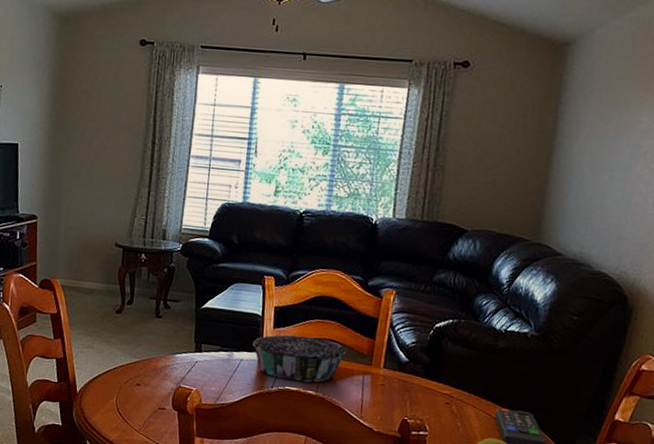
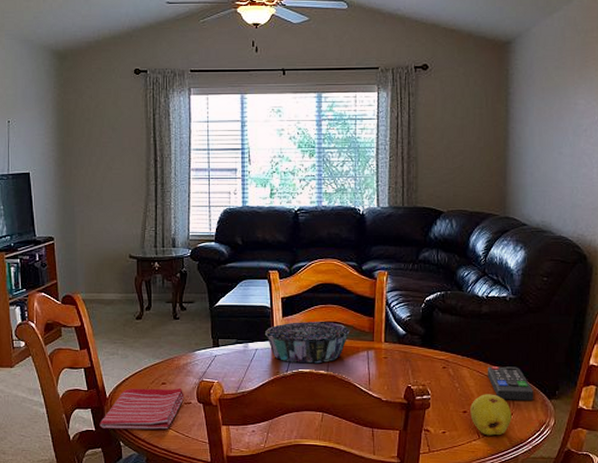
dish towel: none [66,385,159,434] -> present [99,387,184,430]

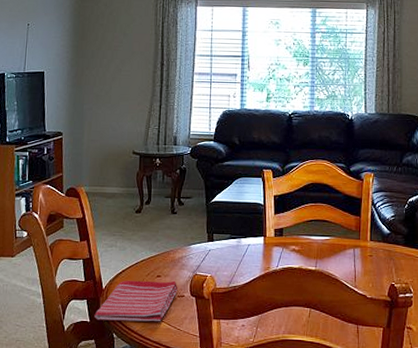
decorative bowl: present [265,322,351,364] -> none [258,219,339,260]

